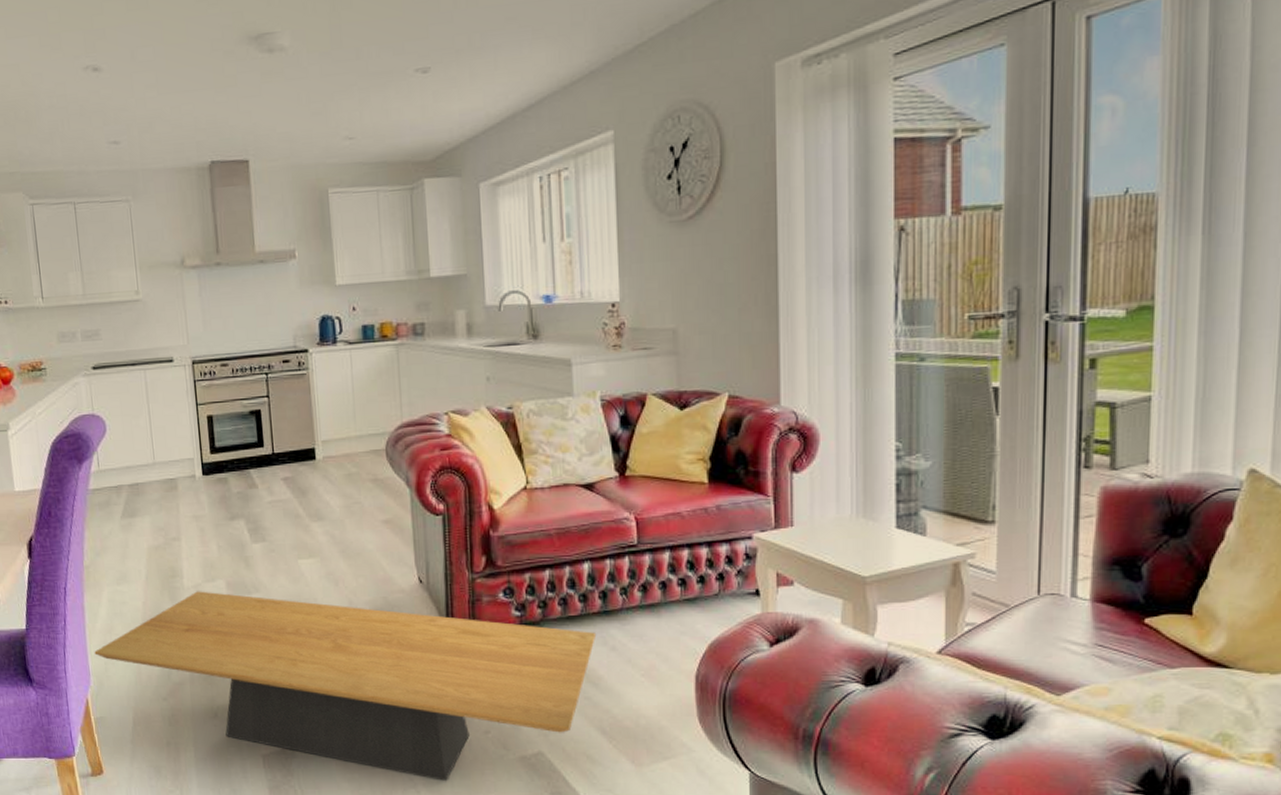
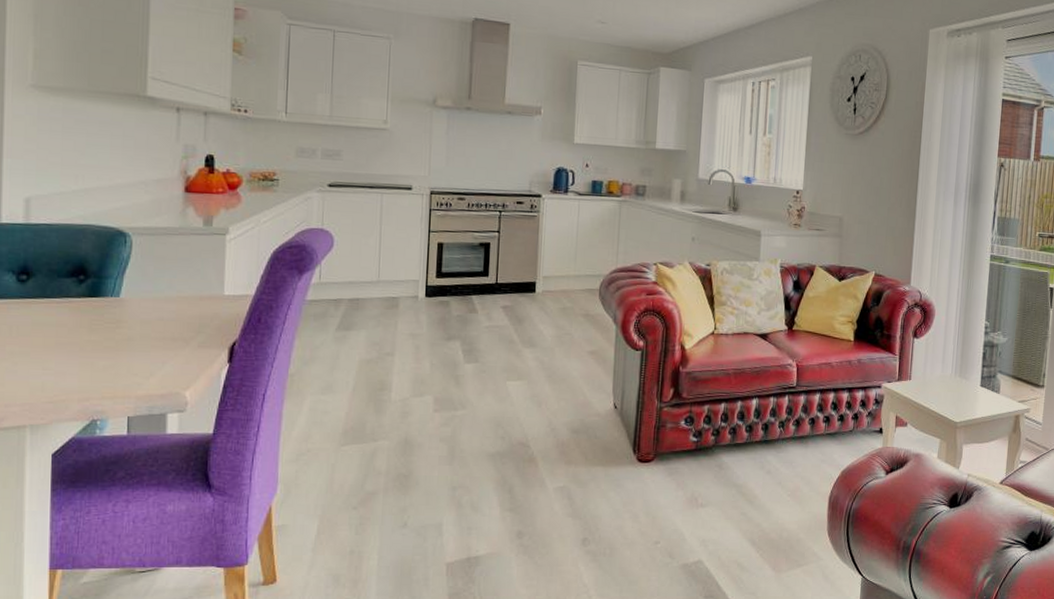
coffee table: present [94,591,597,781] -> none [286,405,757,586]

